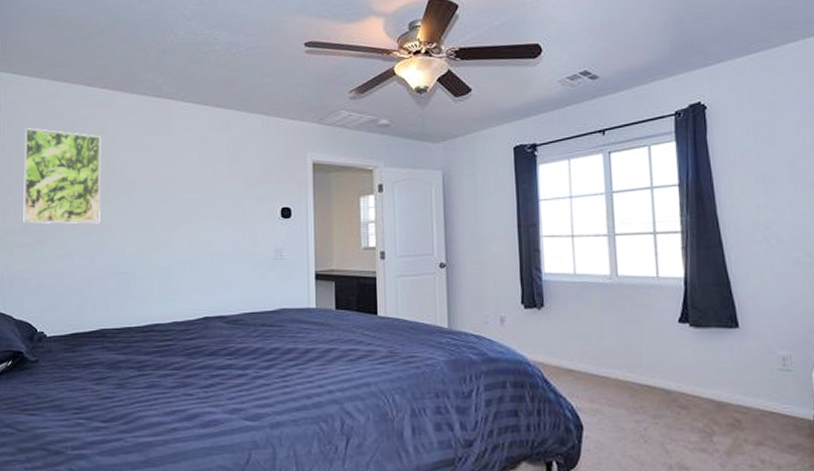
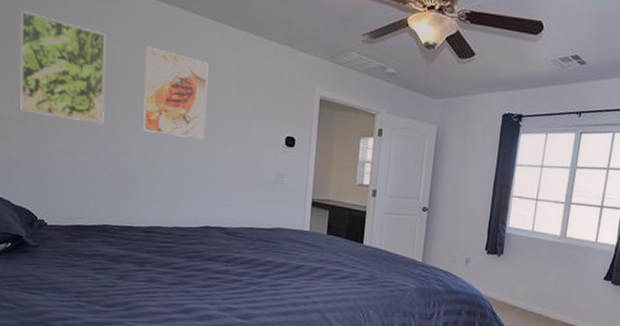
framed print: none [137,140,199,225] -> present [143,46,209,140]

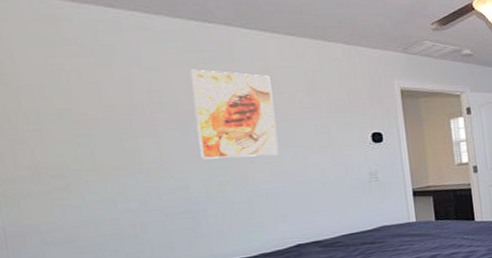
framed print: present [20,11,106,124] -> none [14,55,149,168]

